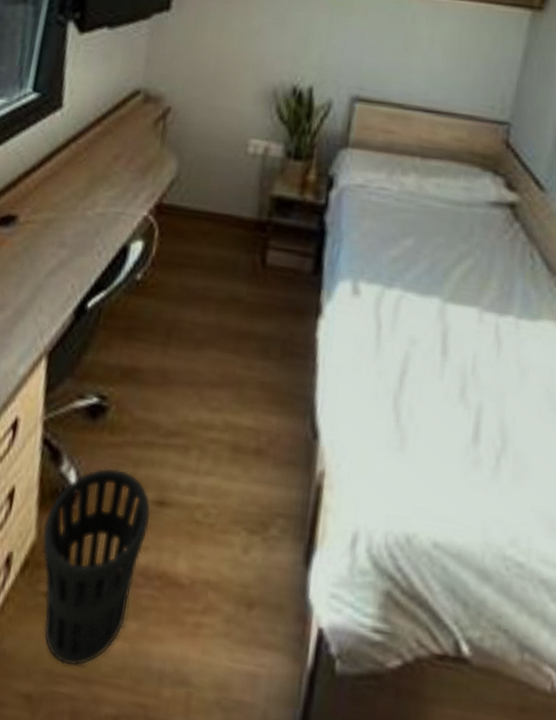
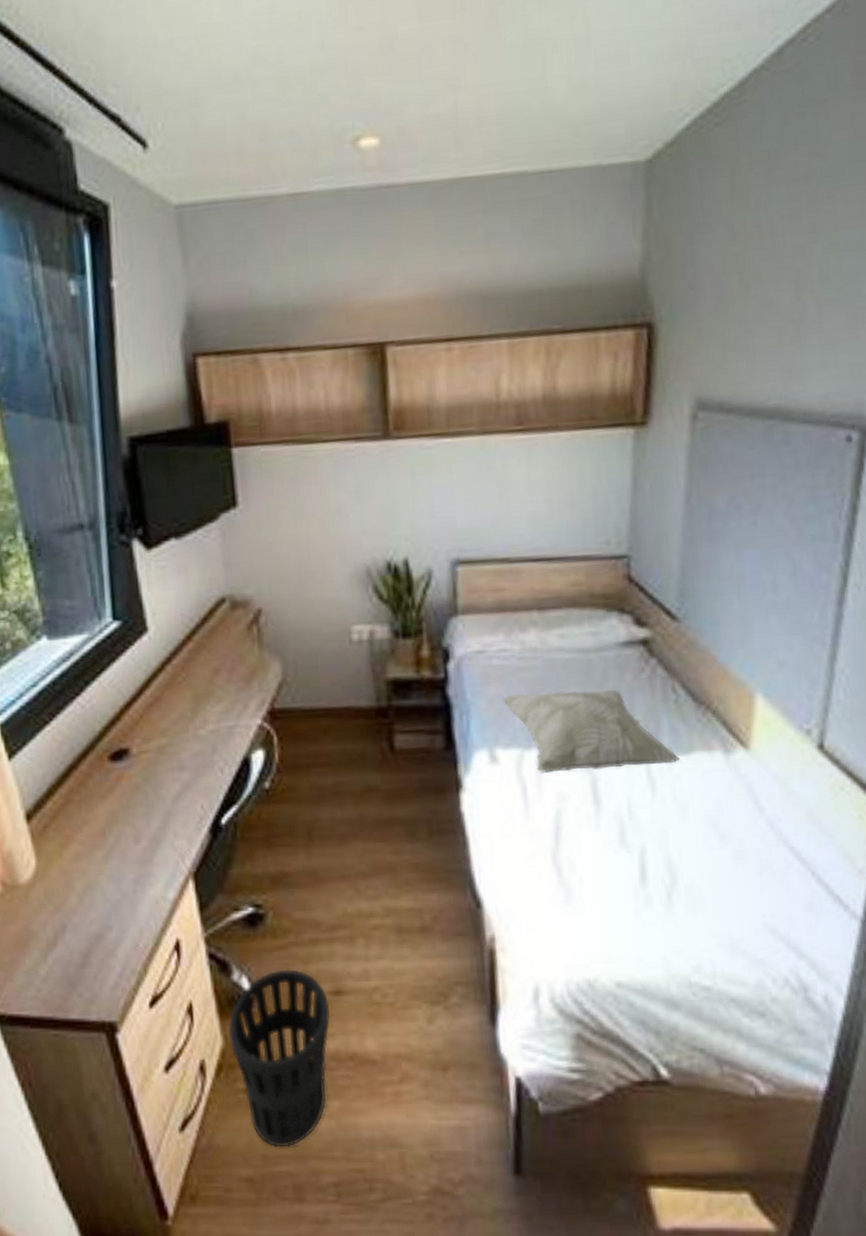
decorative pillow: none [373,232,527,327] -> present [502,689,680,773]

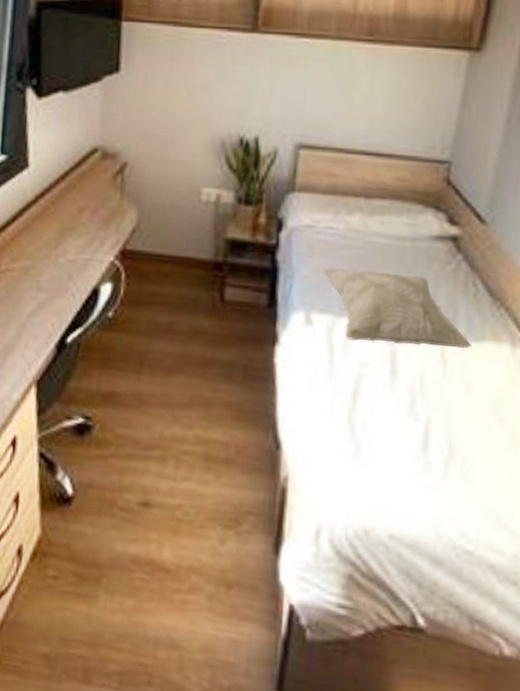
wastebasket: present [228,969,331,1148] -> none [46,476,137,634]

